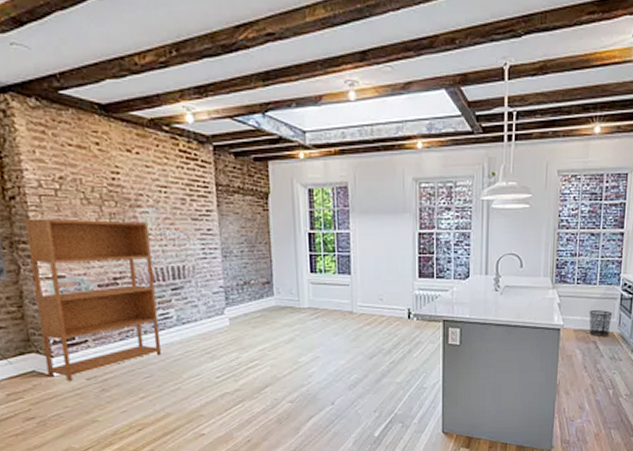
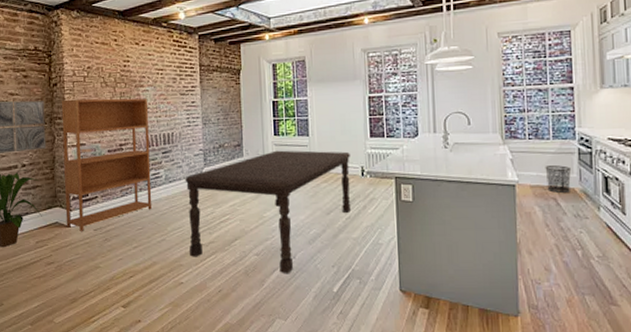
dining table: none [202,289,396,420] -> present [185,150,352,273]

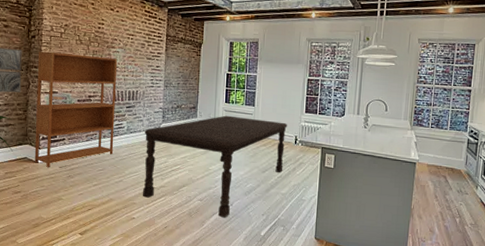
waste bin: present [545,165,572,194] -> none [440,150,461,174]

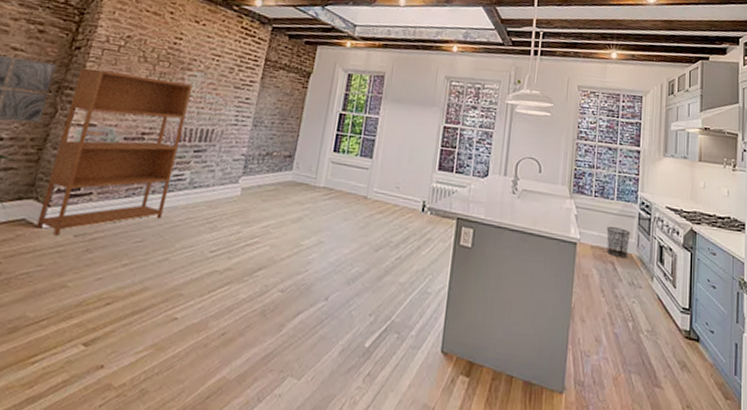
dining table: present [143,115,287,217] -> none [196,169,414,318]
waste bin: none [440,150,461,174] -> present [606,227,631,259]

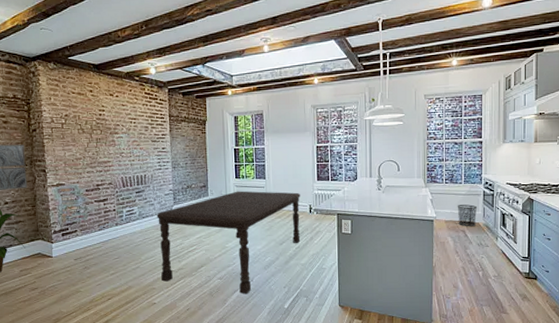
bookshelf: present [36,67,194,235] -> none [41,143,127,261]
dining table: none [196,169,414,318] -> present [156,191,301,294]

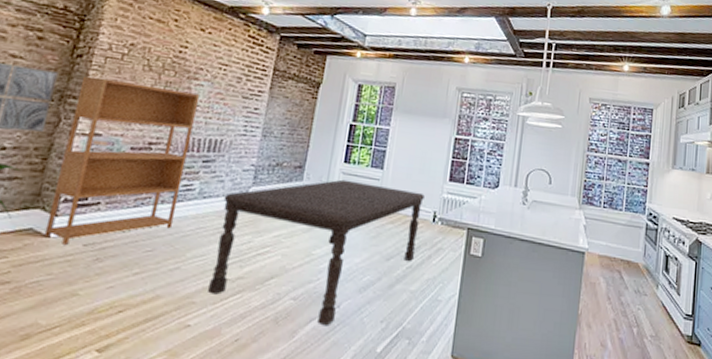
bookshelf: none [41,143,127,261] -> present [44,76,201,245]
waste bin: present [457,204,478,227] -> none [614,237,638,268]

